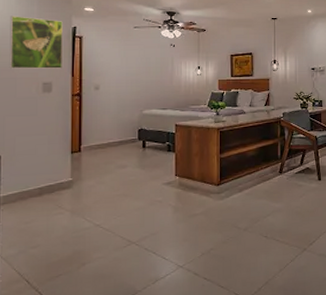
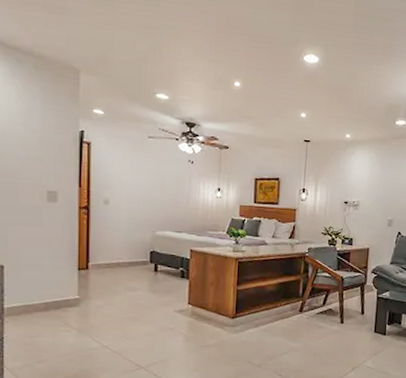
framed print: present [9,16,64,69] -> none [10,111,70,177]

